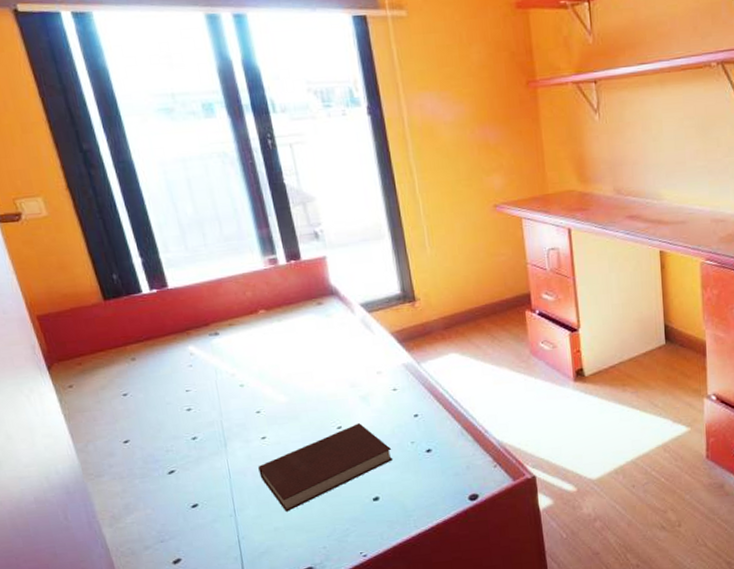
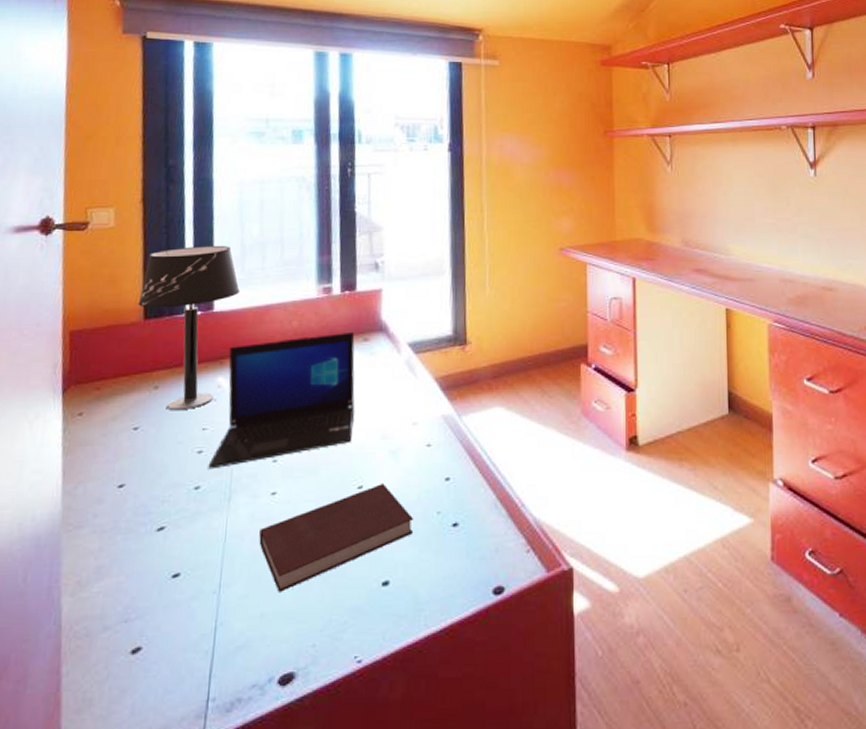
table lamp: none [90,226,189,378] -> present [138,245,240,411]
laptop: none [192,297,324,423] -> present [208,331,355,470]

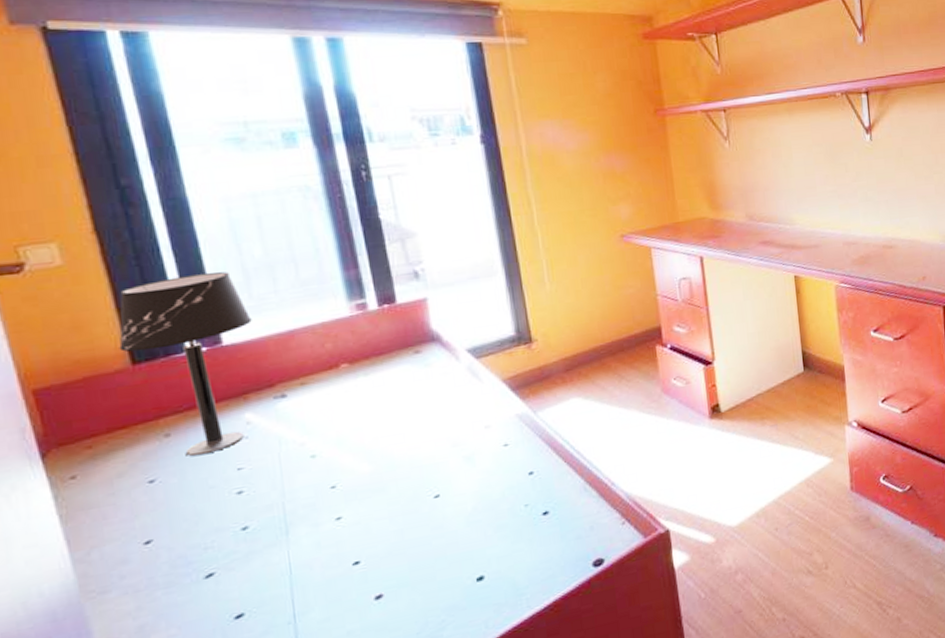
laptop: present [208,331,355,470] -> none [252,345,420,508]
notebook: present [259,484,414,592] -> none [329,488,503,609]

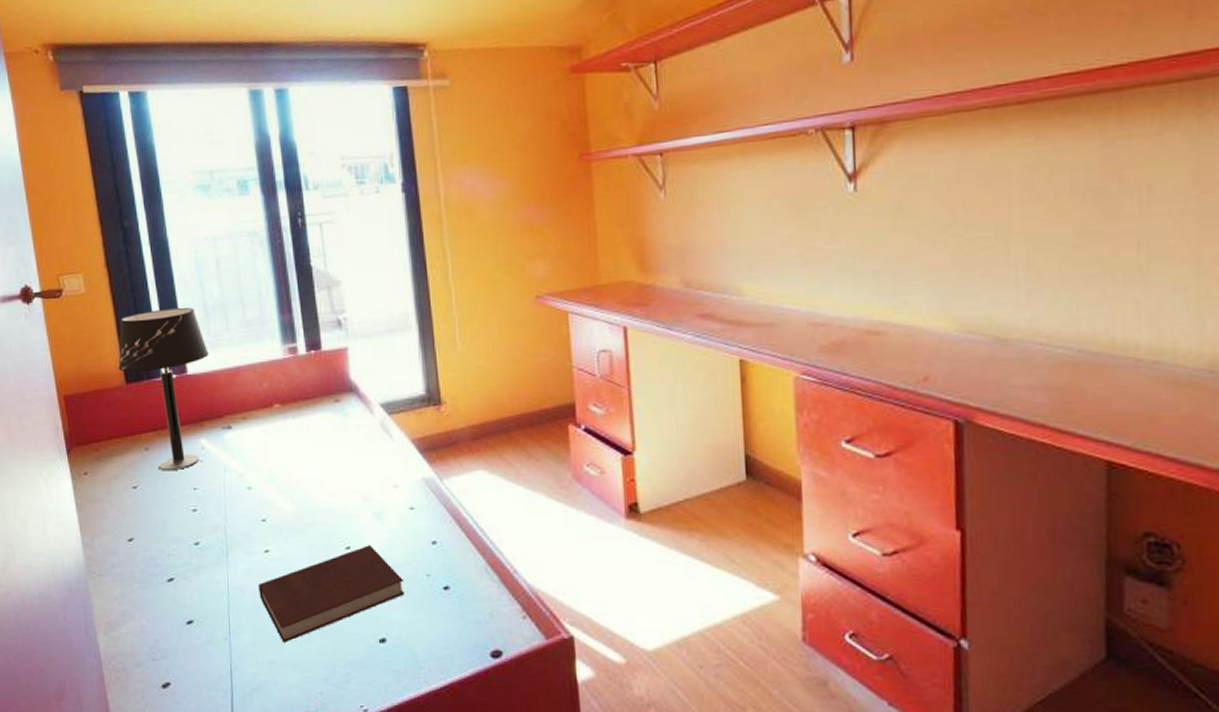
notebook: none [329,488,503,609] -> present [258,545,405,643]

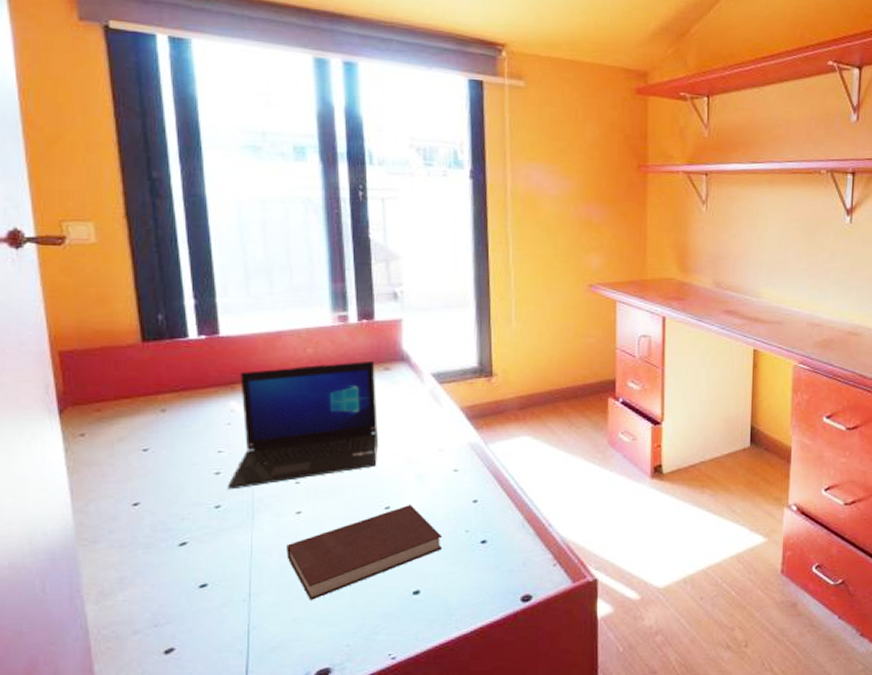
table lamp: present [118,307,209,471] -> none [133,267,247,434]
laptop: none [203,392,335,527] -> present [227,360,378,490]

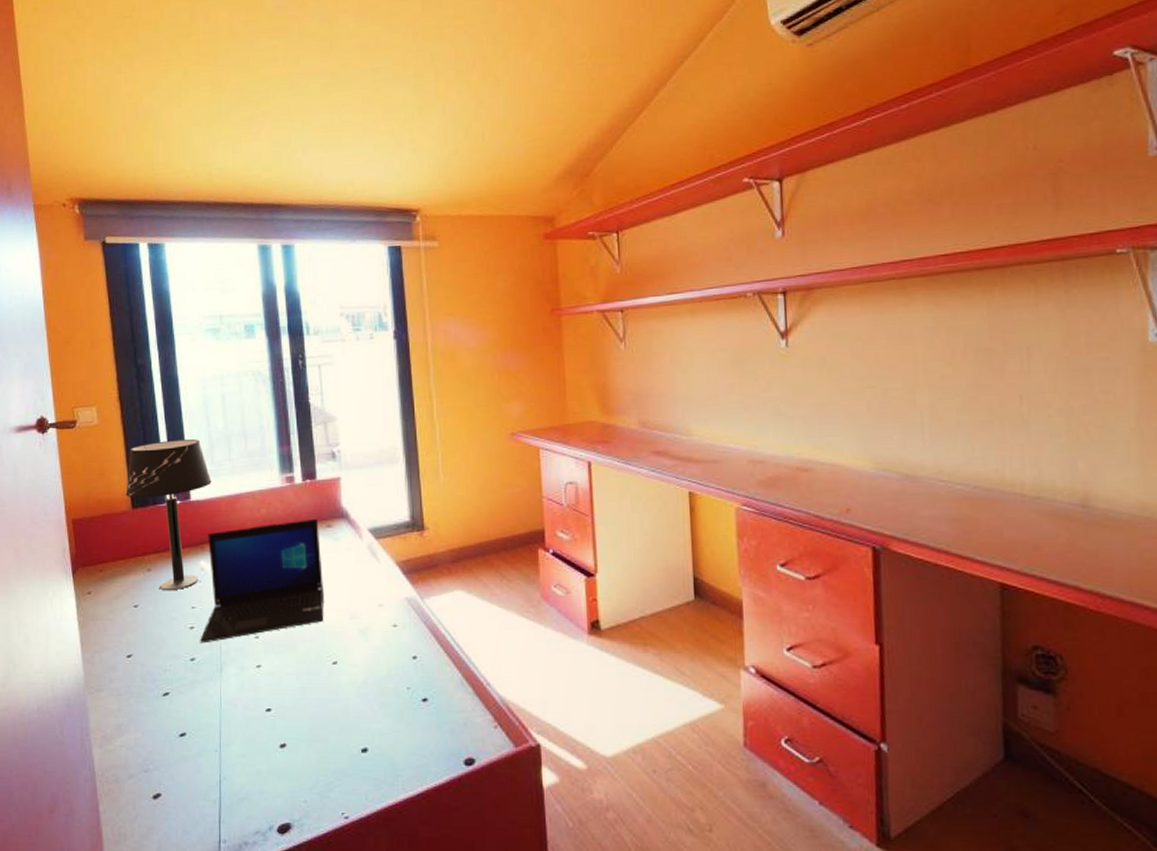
table lamp: none [133,267,247,434] -> present [126,438,212,591]
notebook: present [287,505,443,600] -> none [249,660,387,753]

